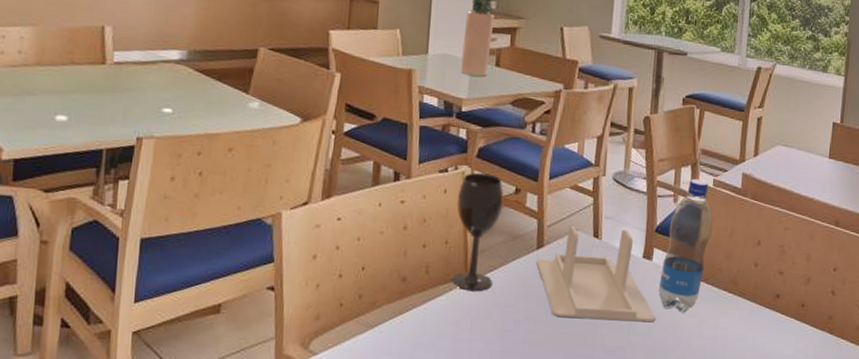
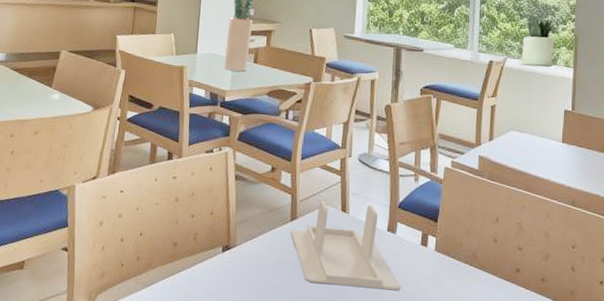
wine glass: present [451,173,504,291] -> none [215,153,262,257]
bottle: present [658,178,713,313] -> none [402,160,452,283]
planter: none [787,17,828,75] -> present [518,16,555,68]

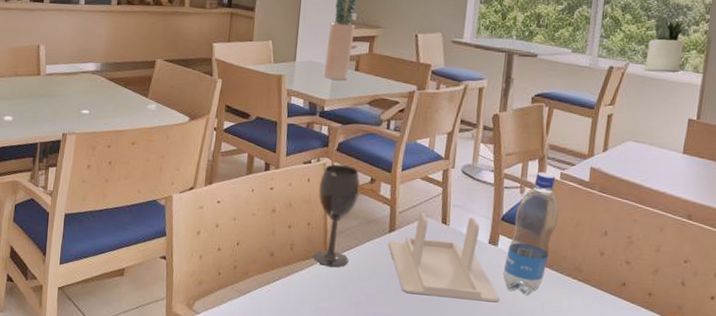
wine glass: none [215,153,262,257] -> present [312,164,360,267]
bottle: none [402,160,452,283] -> present [503,171,559,295]

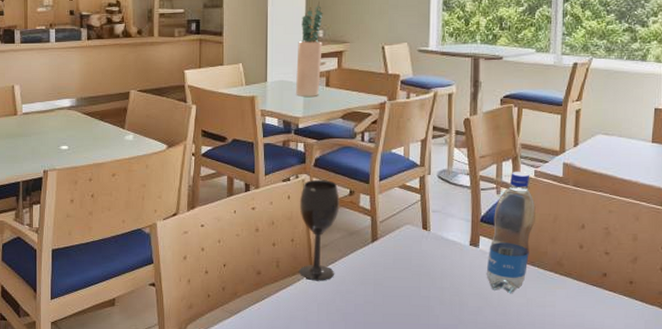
napkin holder: present [388,212,500,303] -> none [372,220,485,303]
planter: present [641,17,687,73] -> none [604,10,645,65]

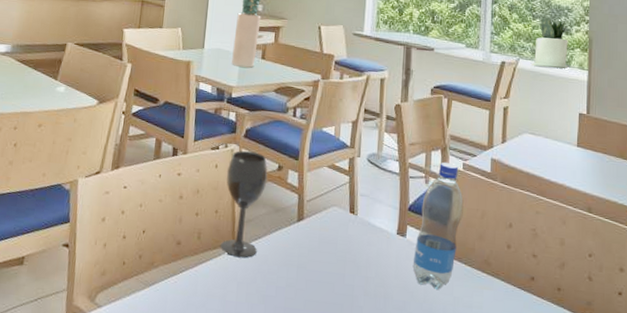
planter: none [604,10,645,65] -> present [530,17,569,70]

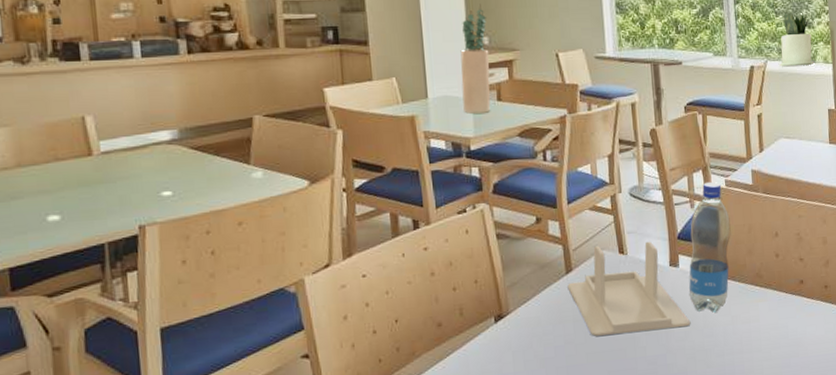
wine glass: present [220,151,268,258] -> none [479,208,528,326]
napkin holder: none [297,201,411,297] -> present [567,241,691,336]

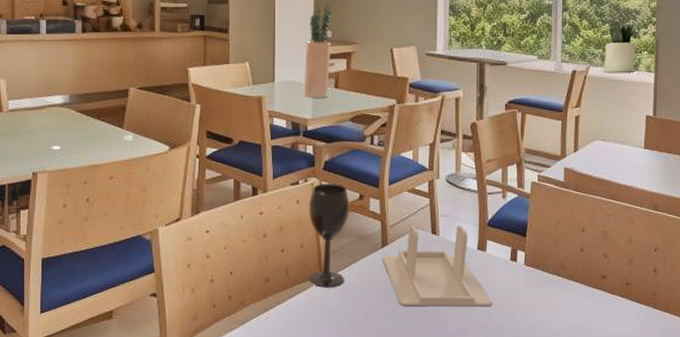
wine glass: none [479,208,528,326] -> present [308,184,350,287]
bottle: present [688,181,731,313] -> none [493,175,539,296]

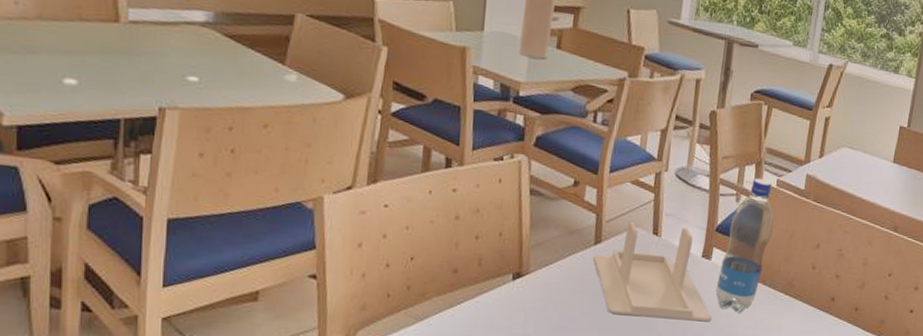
wine glass: present [308,184,350,287] -> none [504,162,562,286]
bottle: none [493,175,539,296] -> present [715,178,774,313]
planter: present [600,21,637,74] -> none [859,13,904,76]

